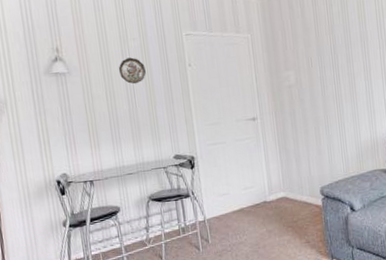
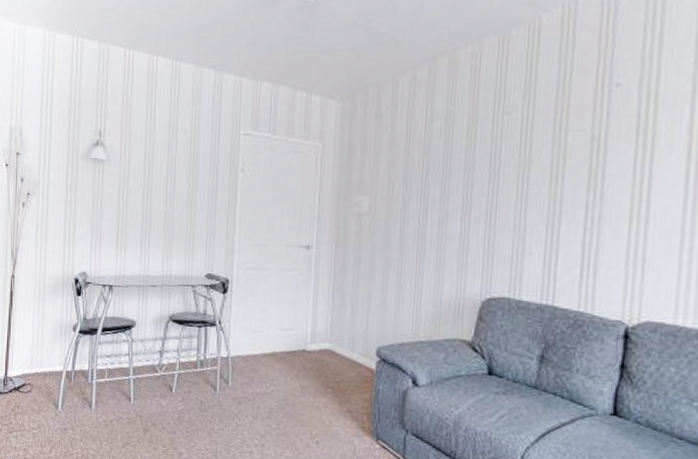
decorative plate: present [118,57,146,84] -> none [161,152,191,184]

